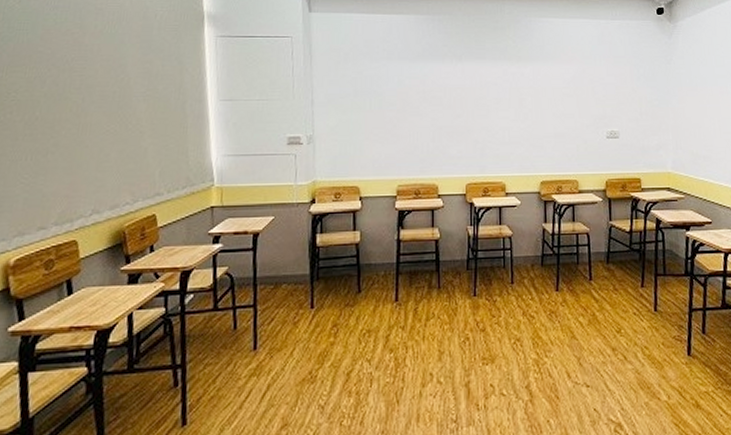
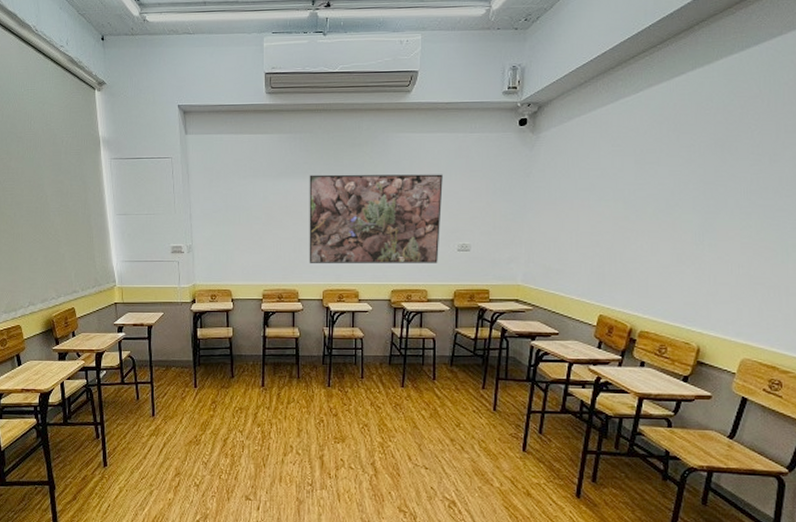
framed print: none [449,58,588,154] -> present [309,174,443,263]

